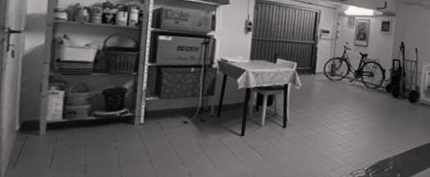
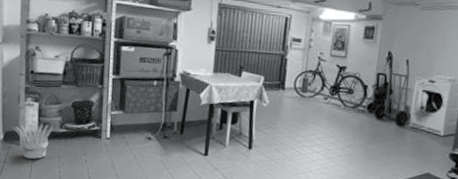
potted plant: none [33,111,81,150] -> present [14,123,54,160]

